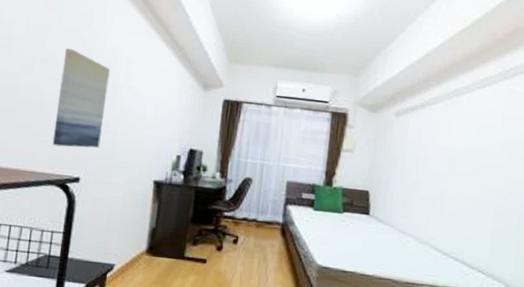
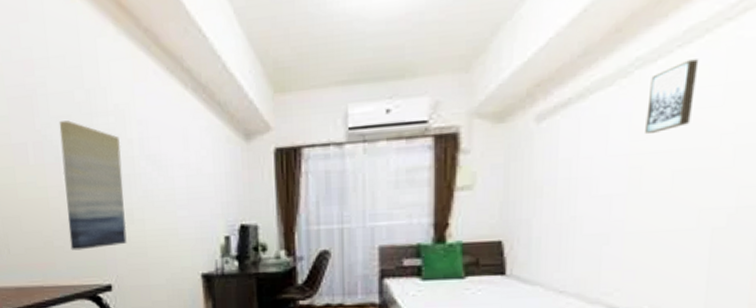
wall art: none [459,97,490,137] -> present [645,59,699,133]

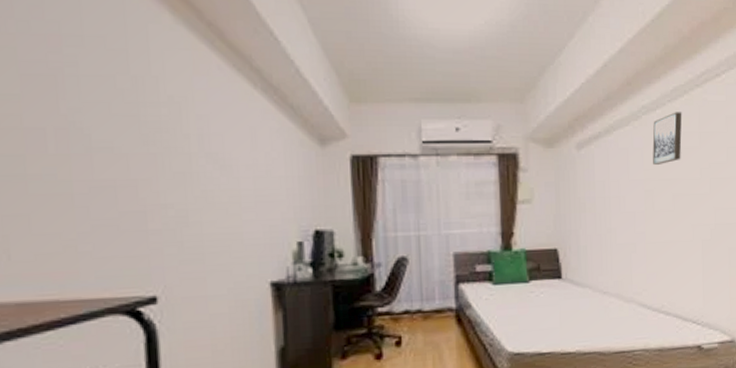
wall art: present [59,120,127,250] -> none [93,107,179,257]

